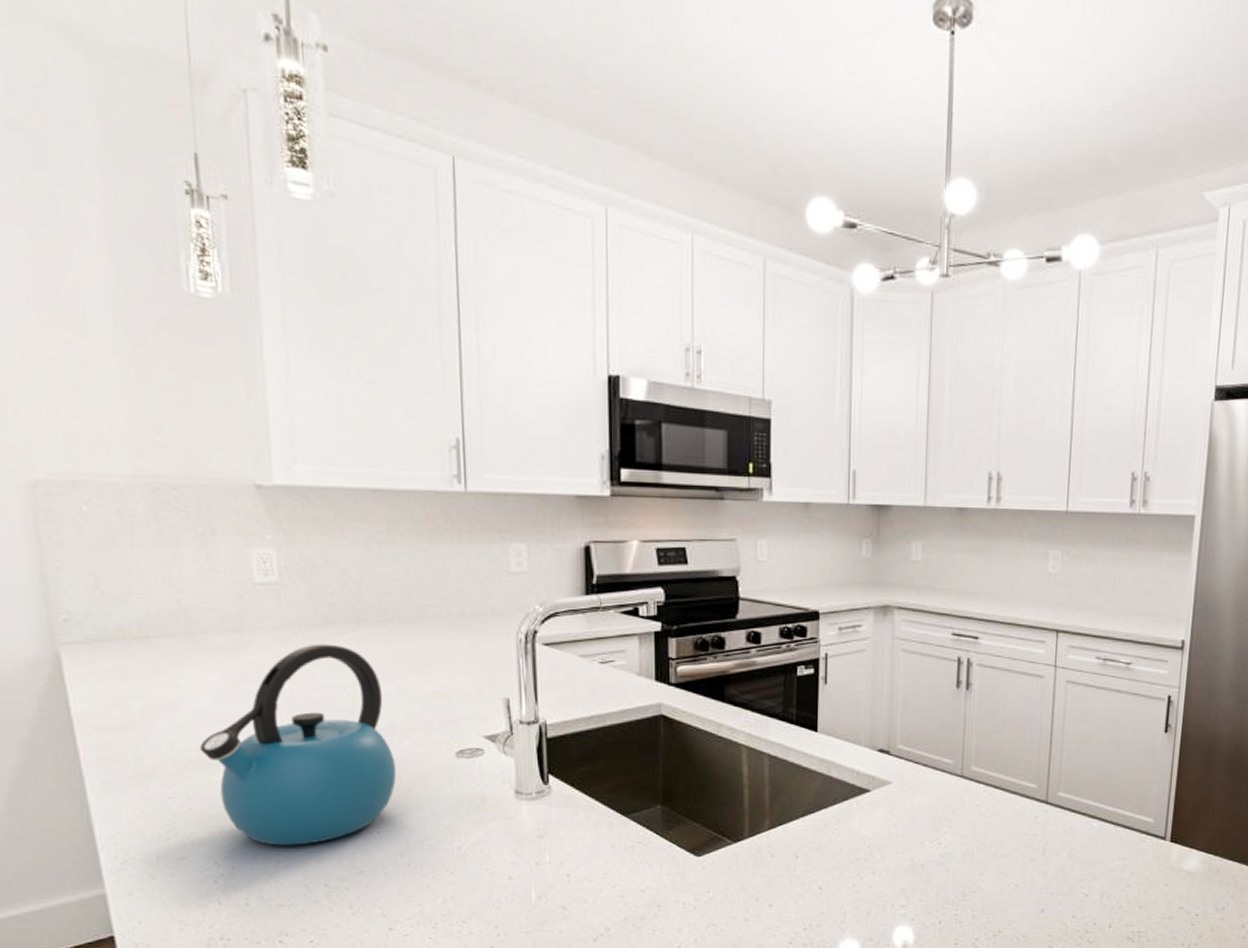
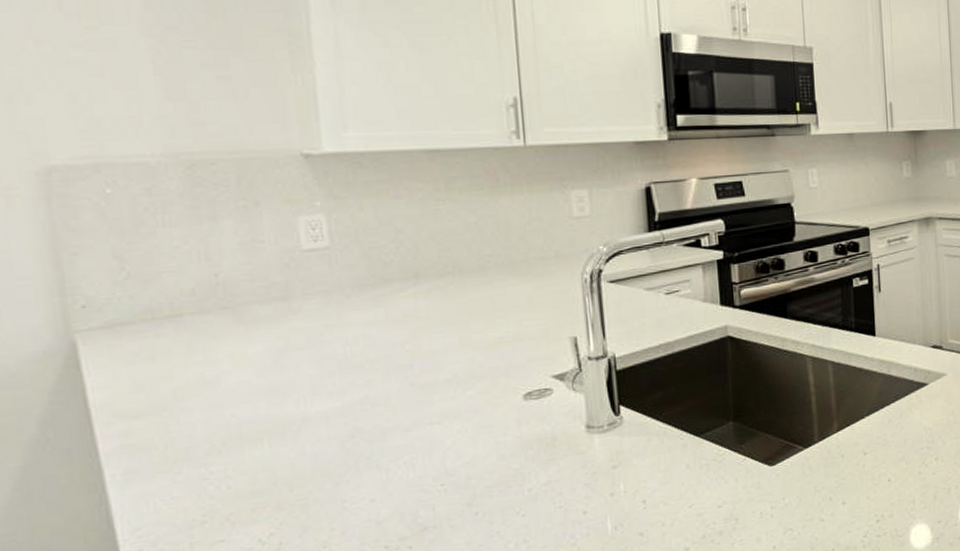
kettle: present [200,644,396,846] -> none [241,302,461,514]

